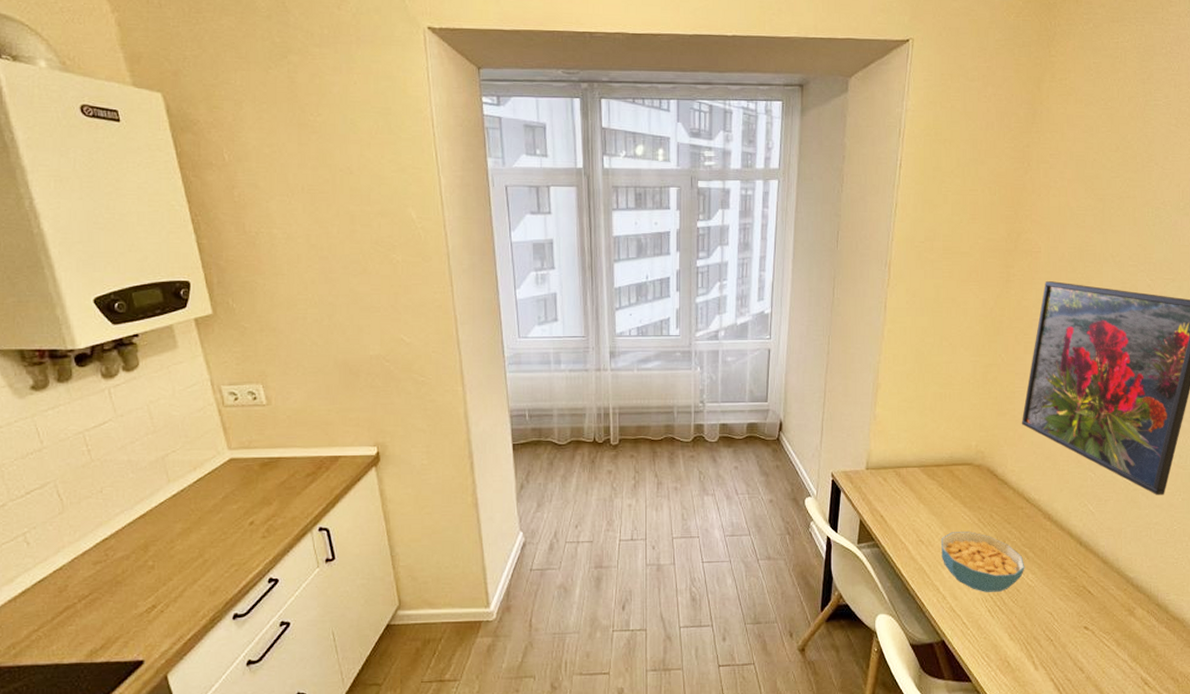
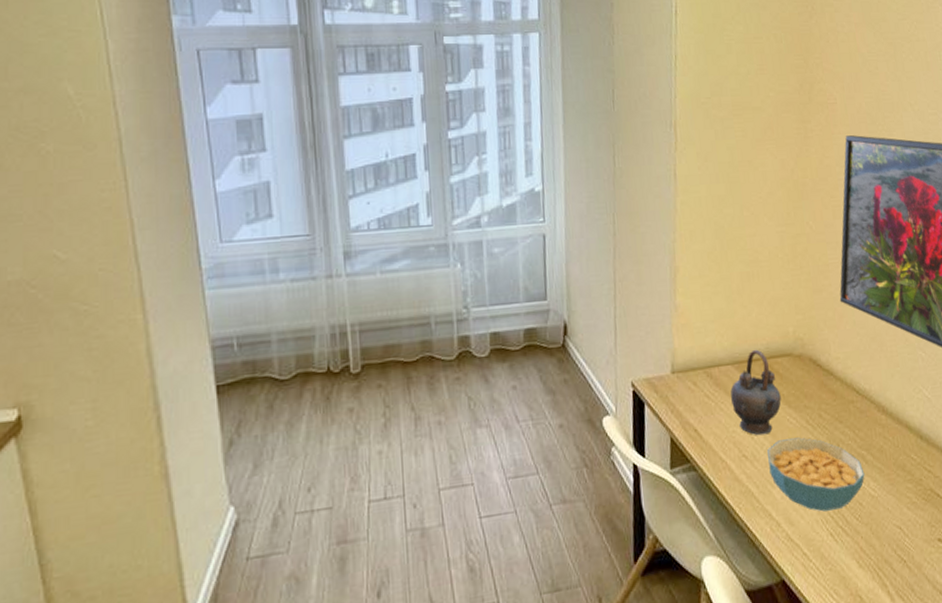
teapot: none [915,457,958,526] -> present [730,349,782,436]

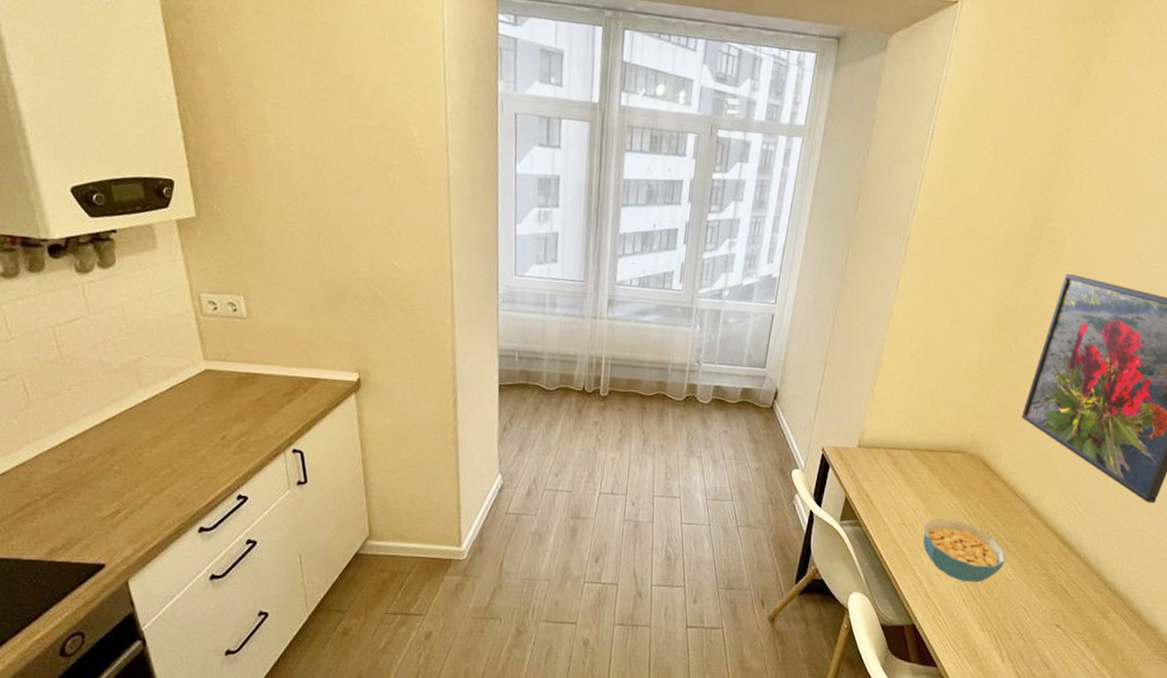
teapot: present [730,349,782,436] -> none [903,442,948,512]

